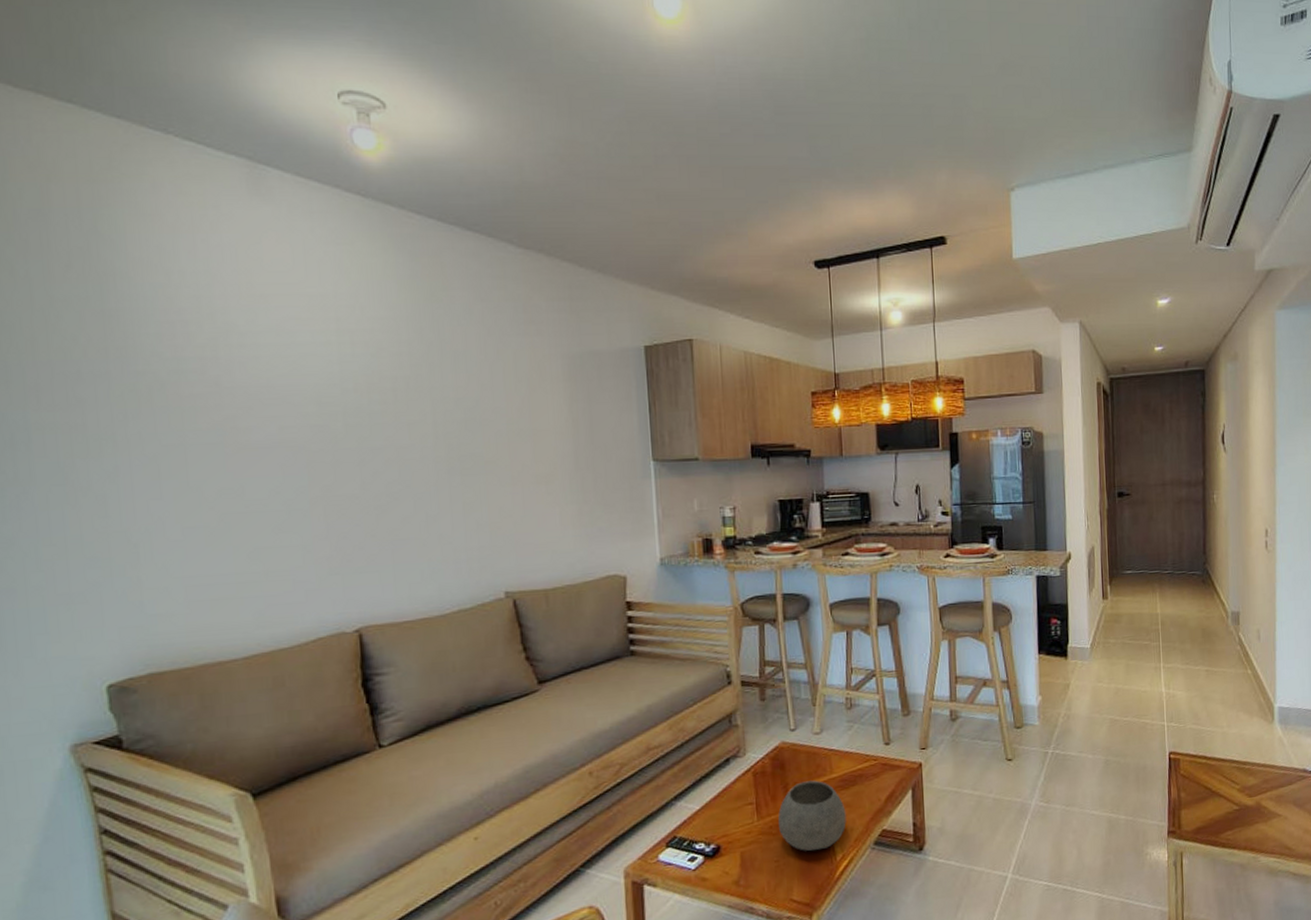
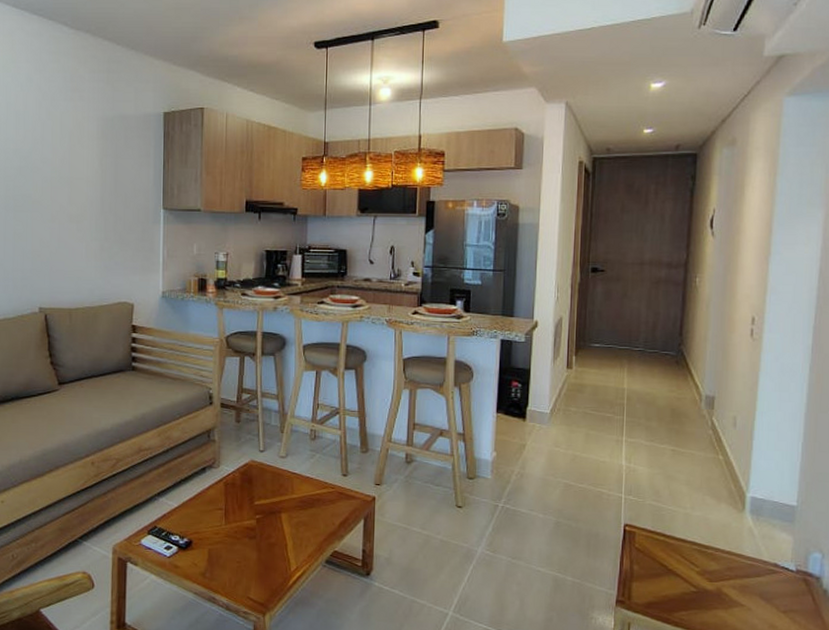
bowl: present [778,780,846,852] -> none [243,497,302,559]

